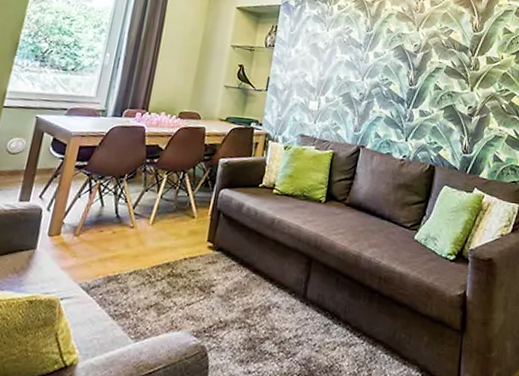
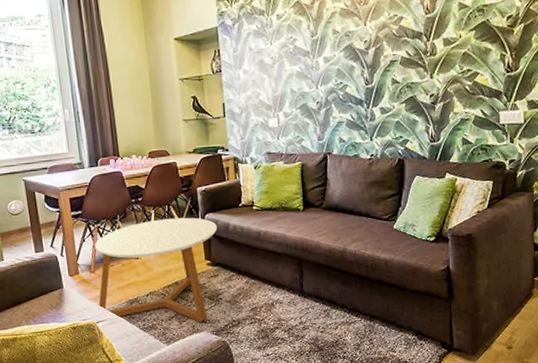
coffee table: none [68,186,231,318] -> present [95,217,218,323]

